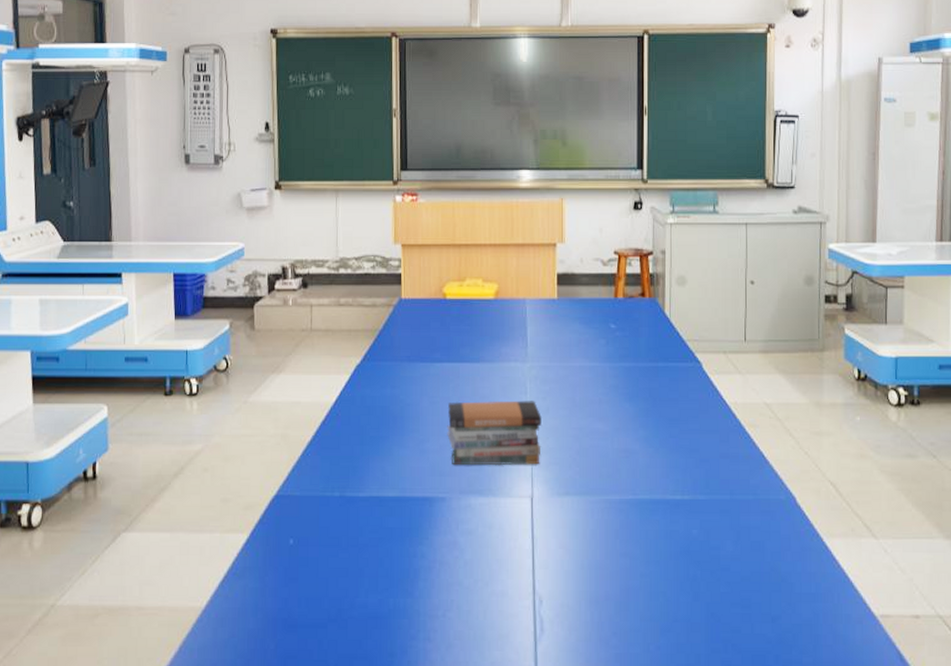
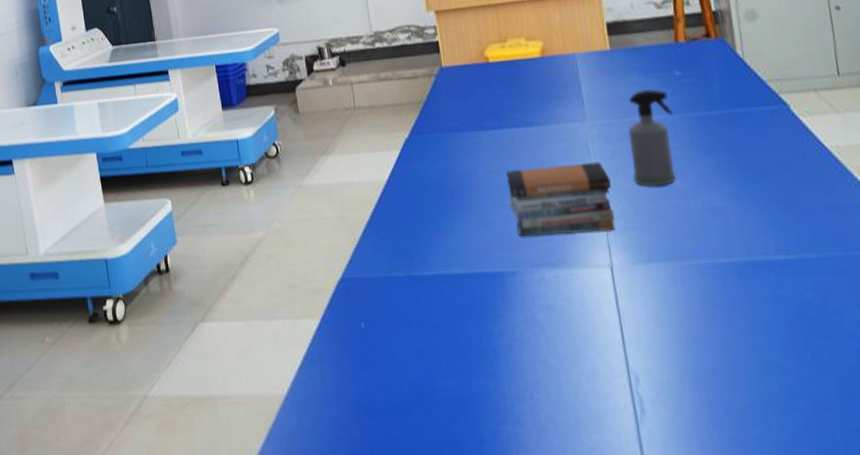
spray bottle: none [562,337,604,427] -> present [627,88,676,187]

